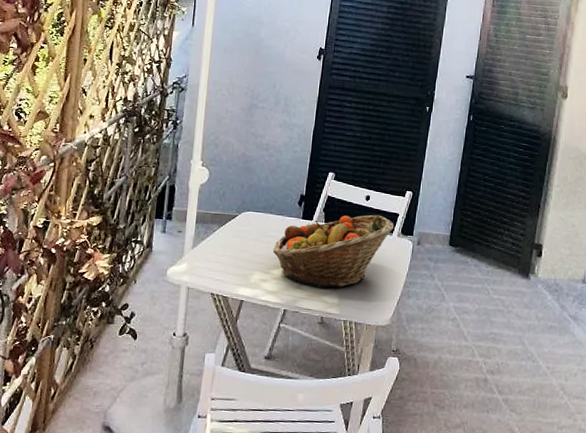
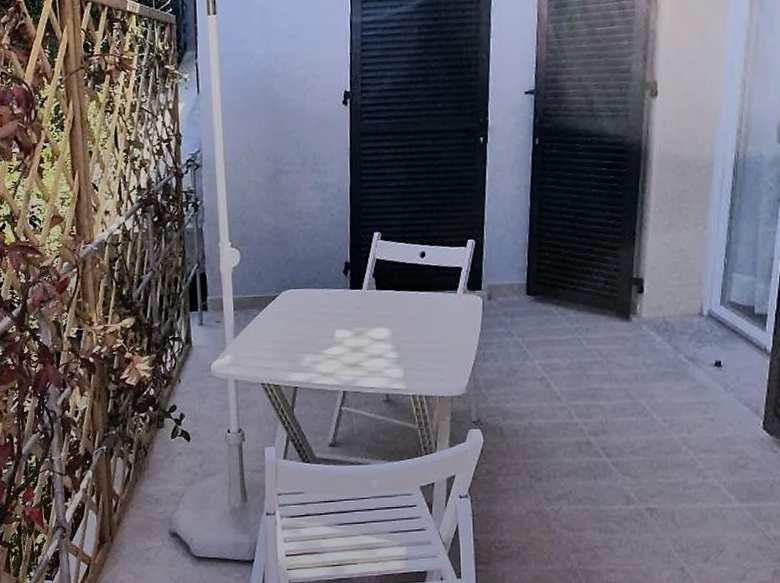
fruit basket: present [272,214,395,288] -> none [322,272,459,363]

